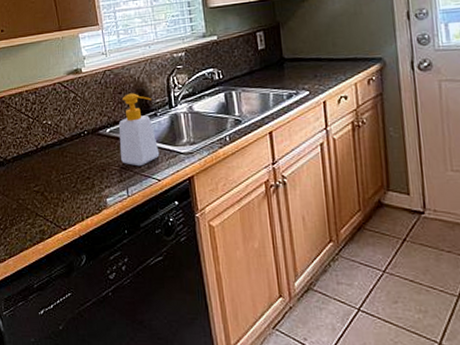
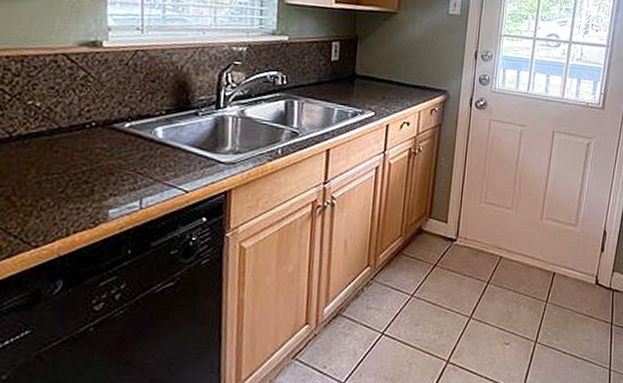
soap bottle: present [119,93,160,166] -> none [139,83,196,173]

